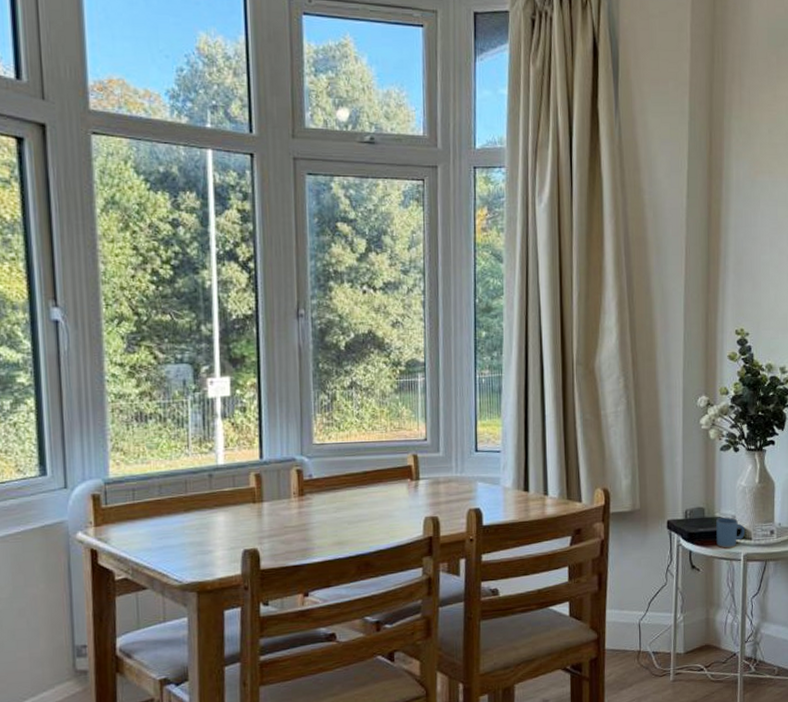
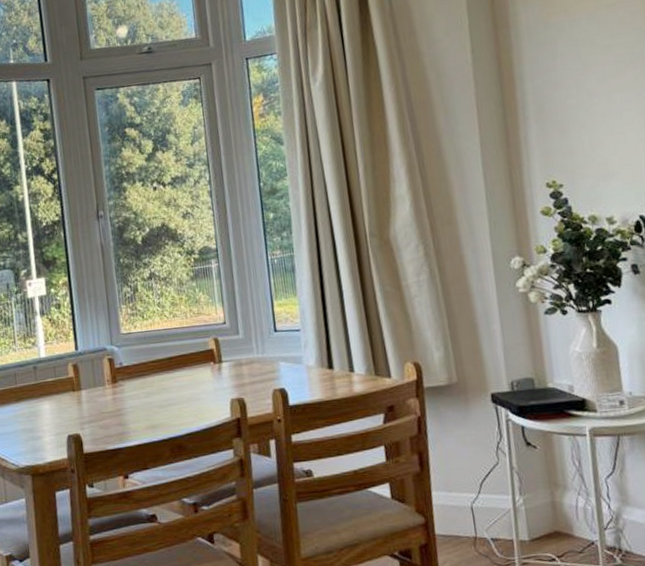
mug: present [716,517,745,548] -> none [549,387,587,422]

